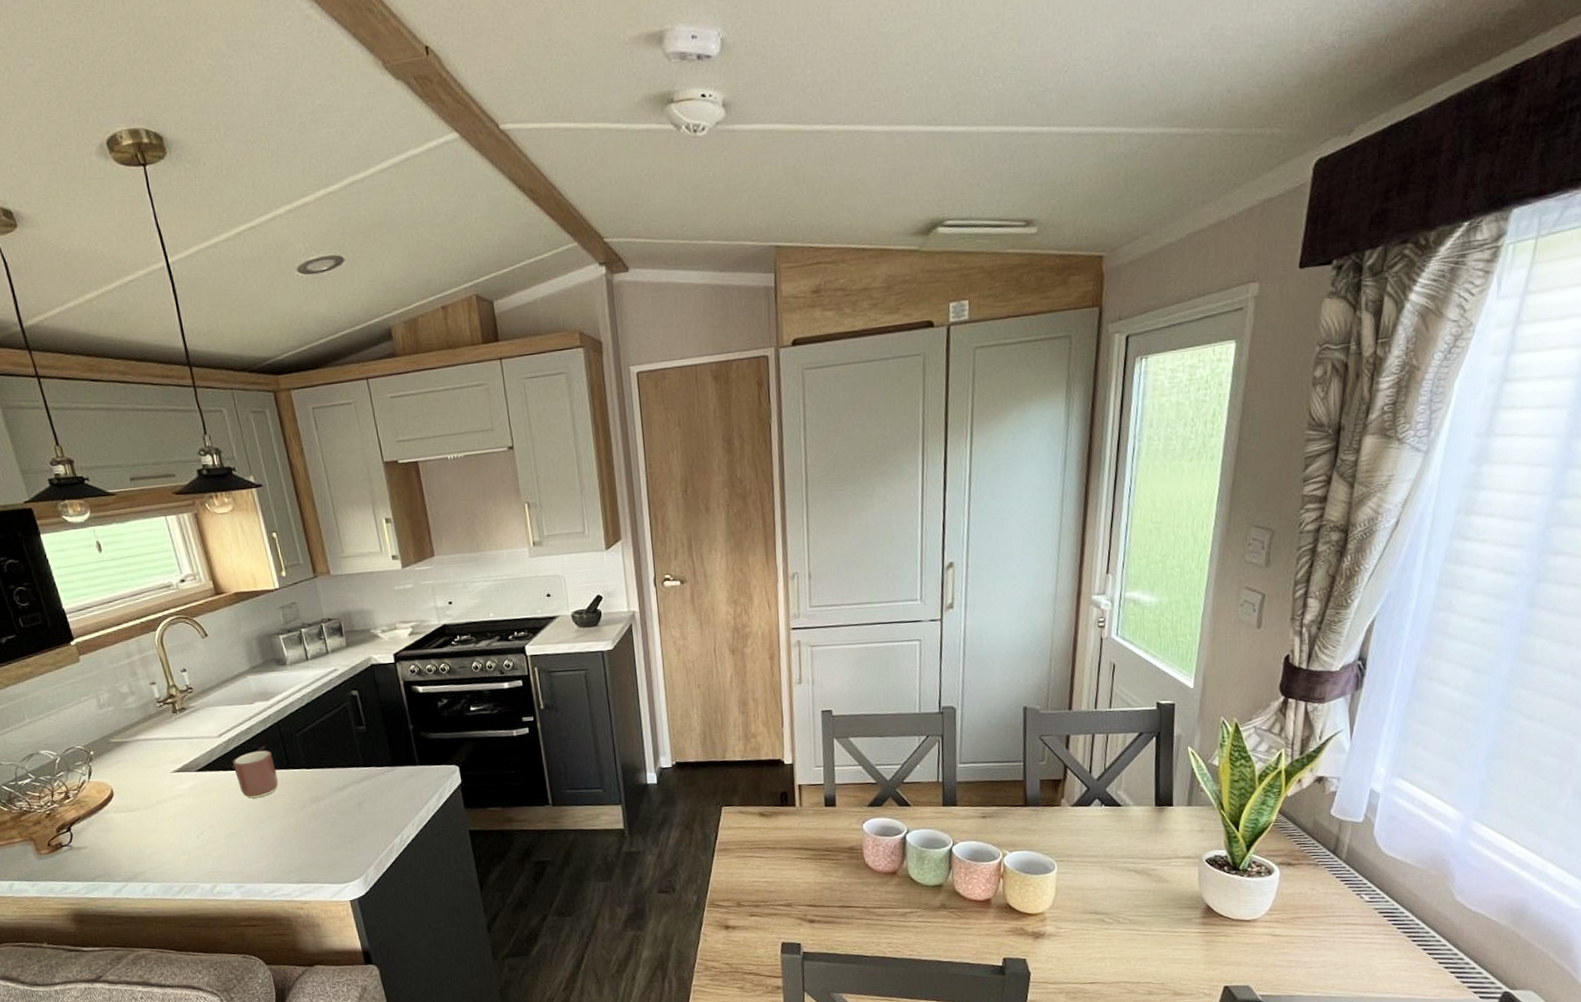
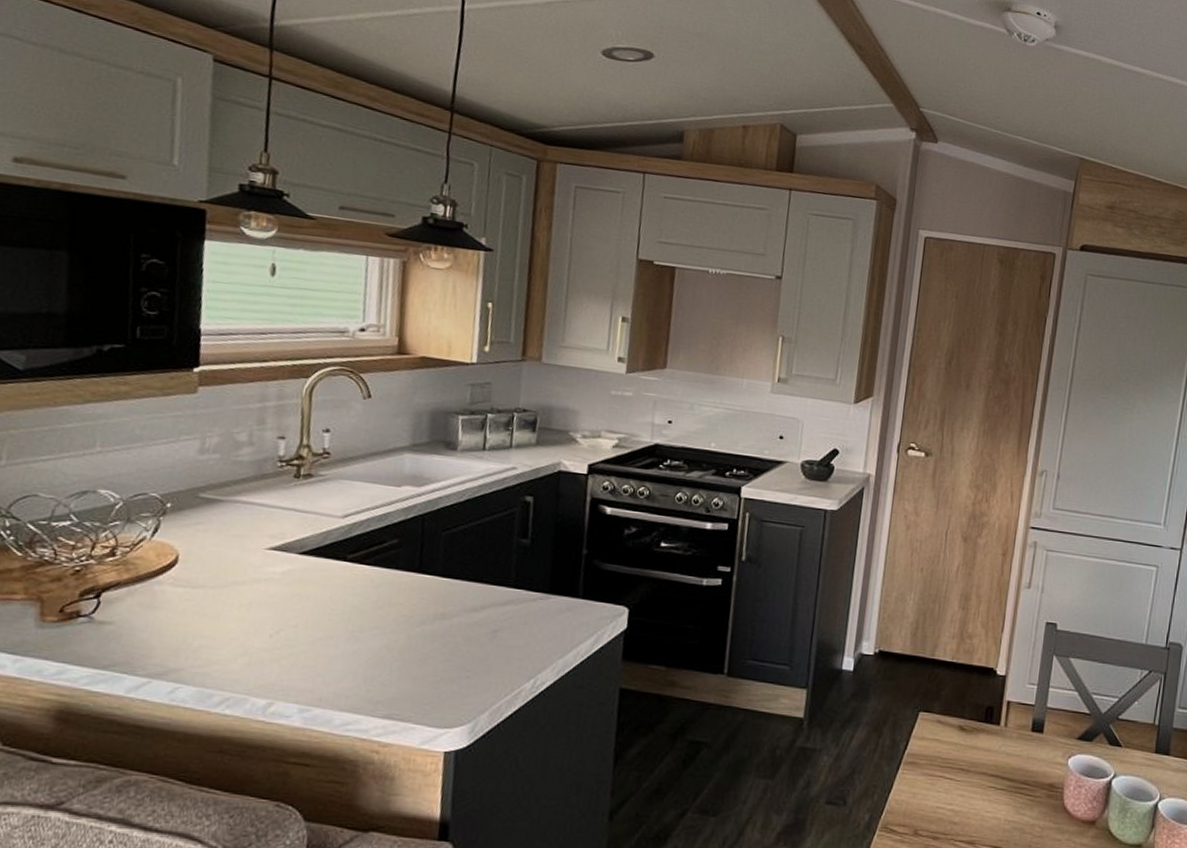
mug: present [232,750,279,799] -> none [348,543,404,602]

